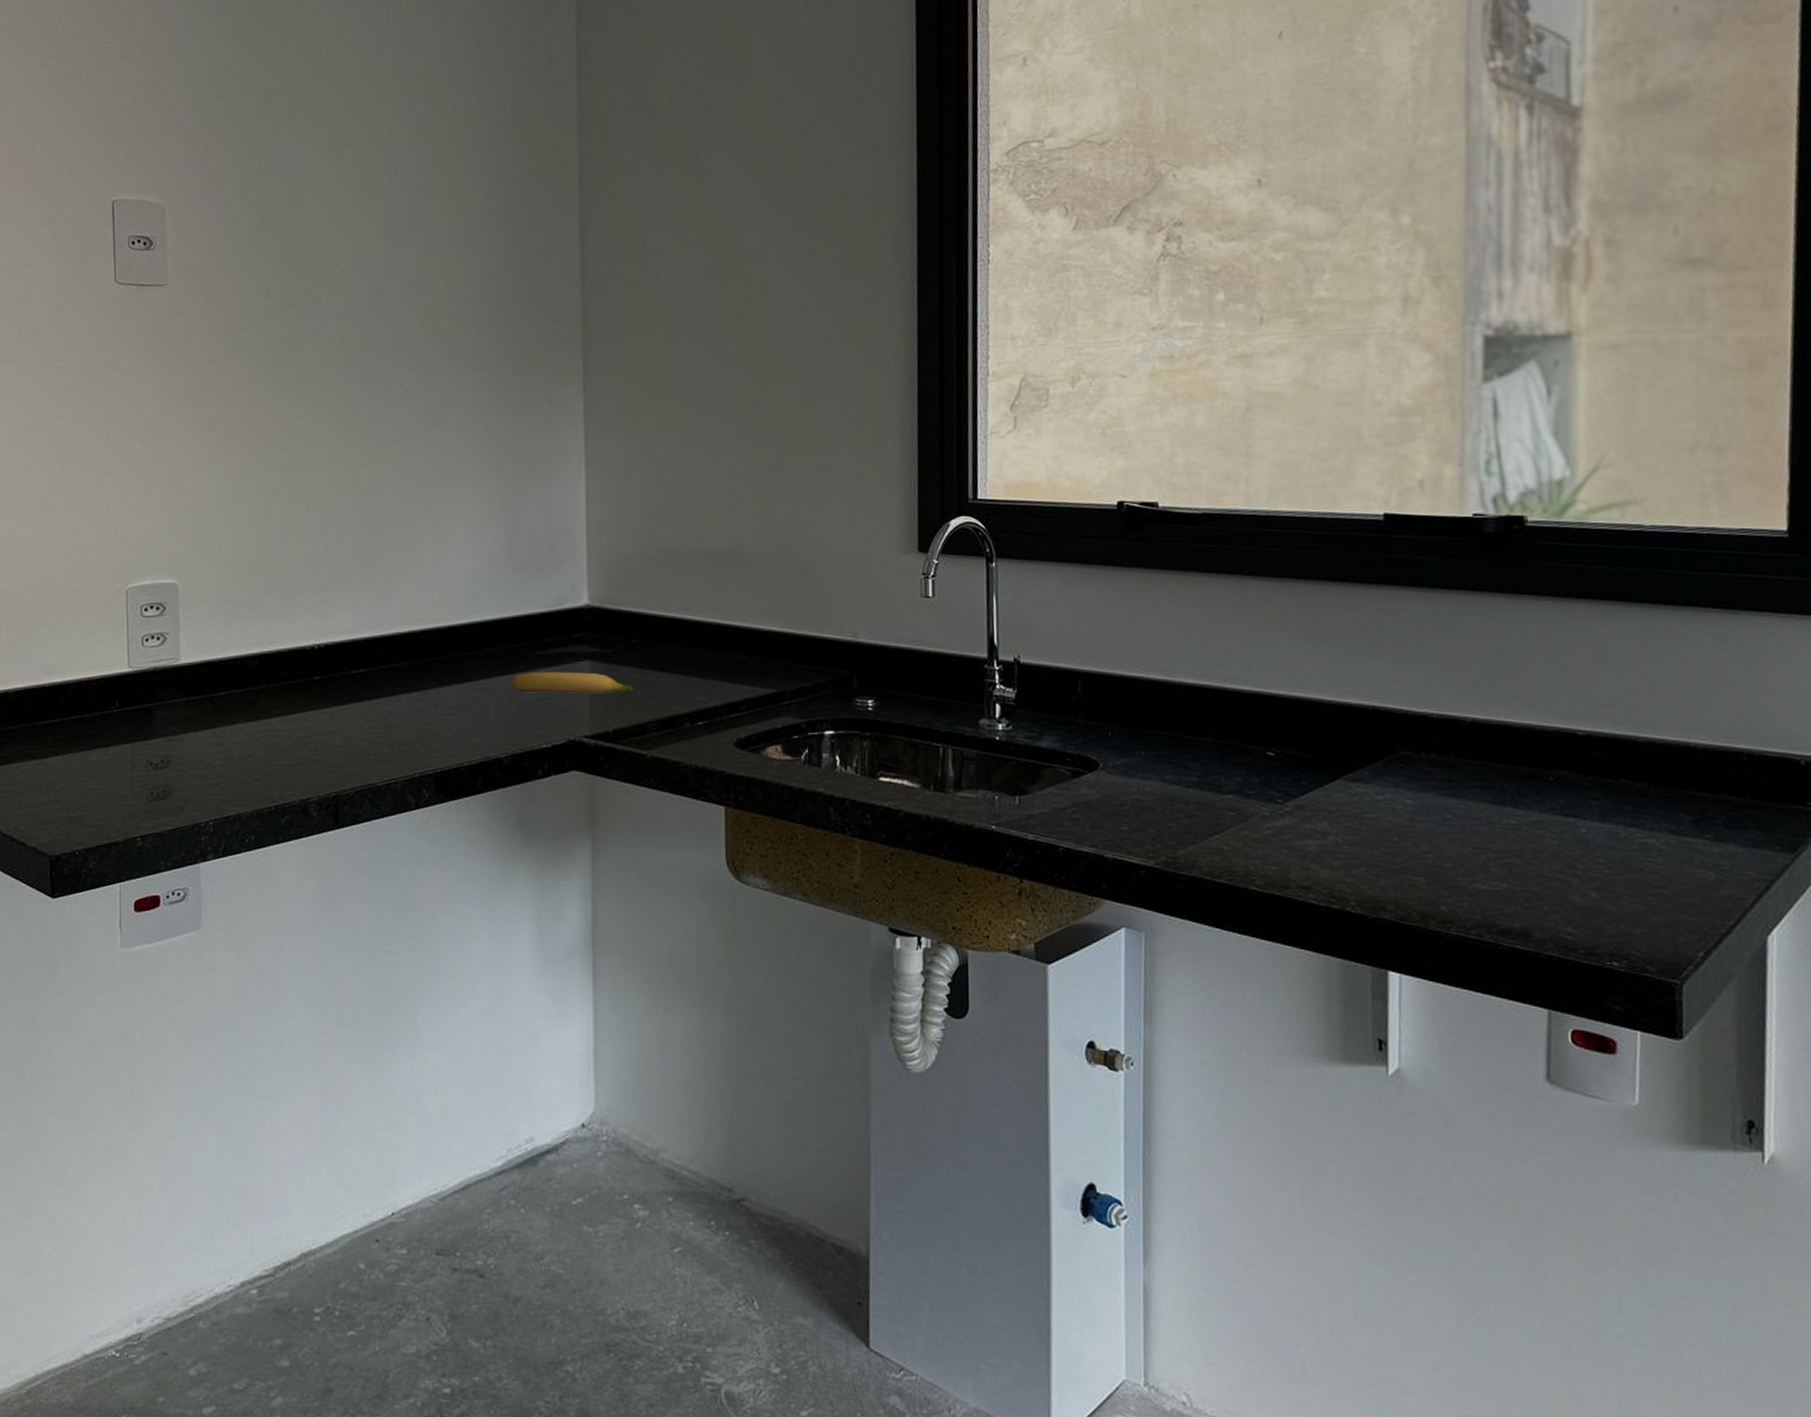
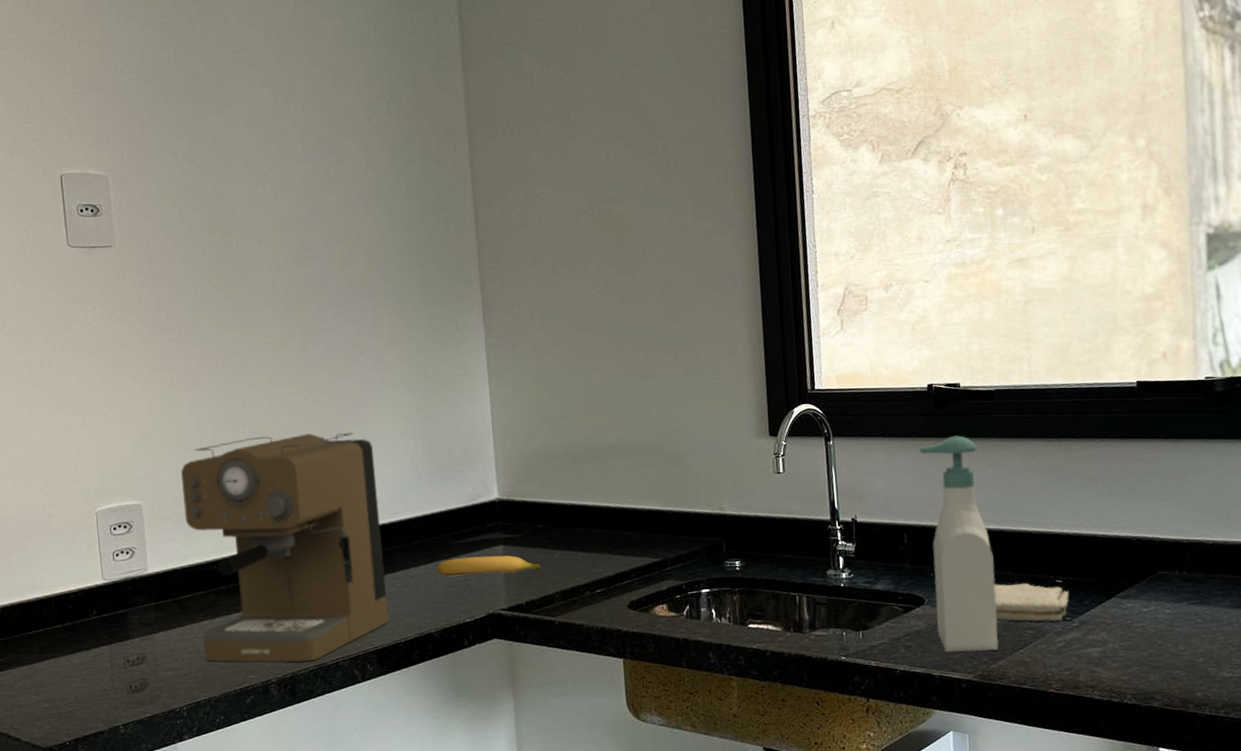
coffee maker: none [224,514,452,781] -> present [181,432,389,663]
soap bottle: none [1100,566,1190,834] -> present [917,435,999,653]
washcloth: none [1187,751,1284,803] -> present [993,583,1070,622]

